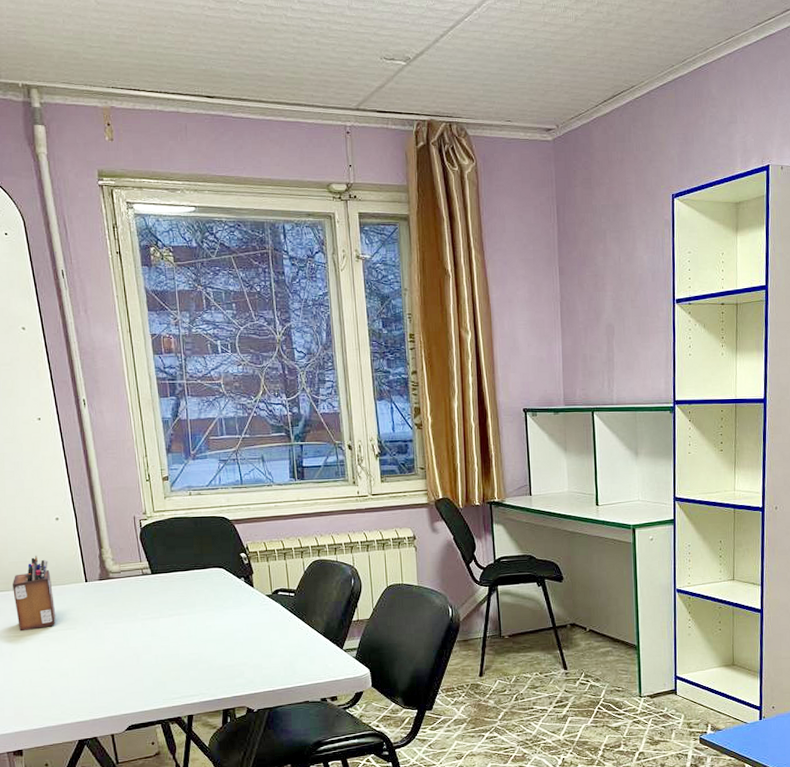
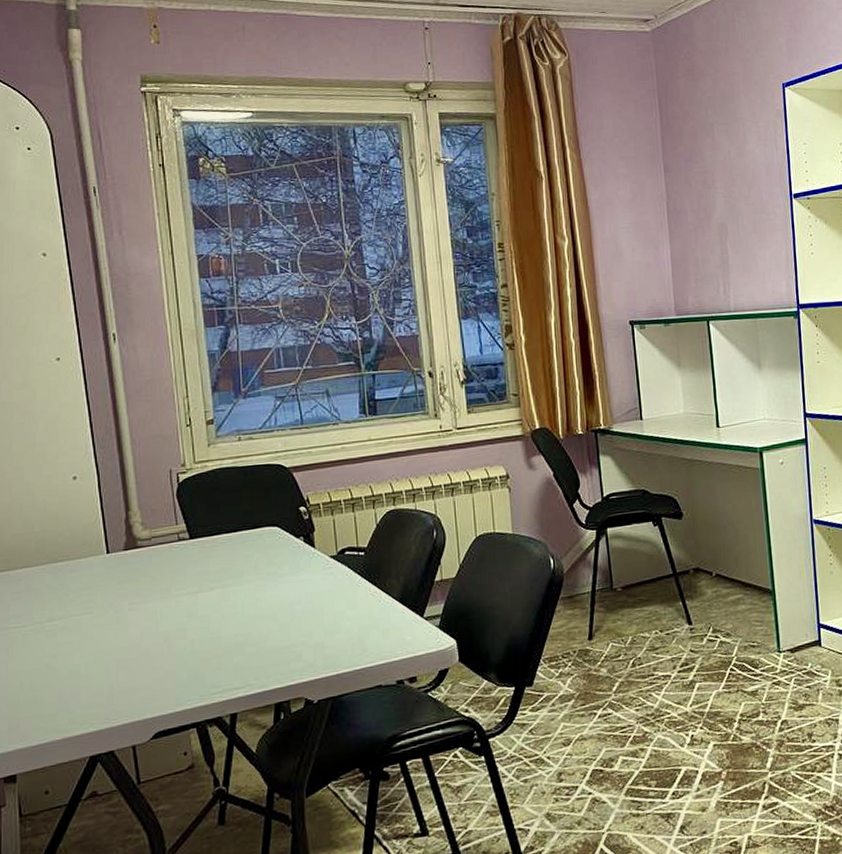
desk organizer: present [13,555,56,632] -> none [15,523,68,621]

